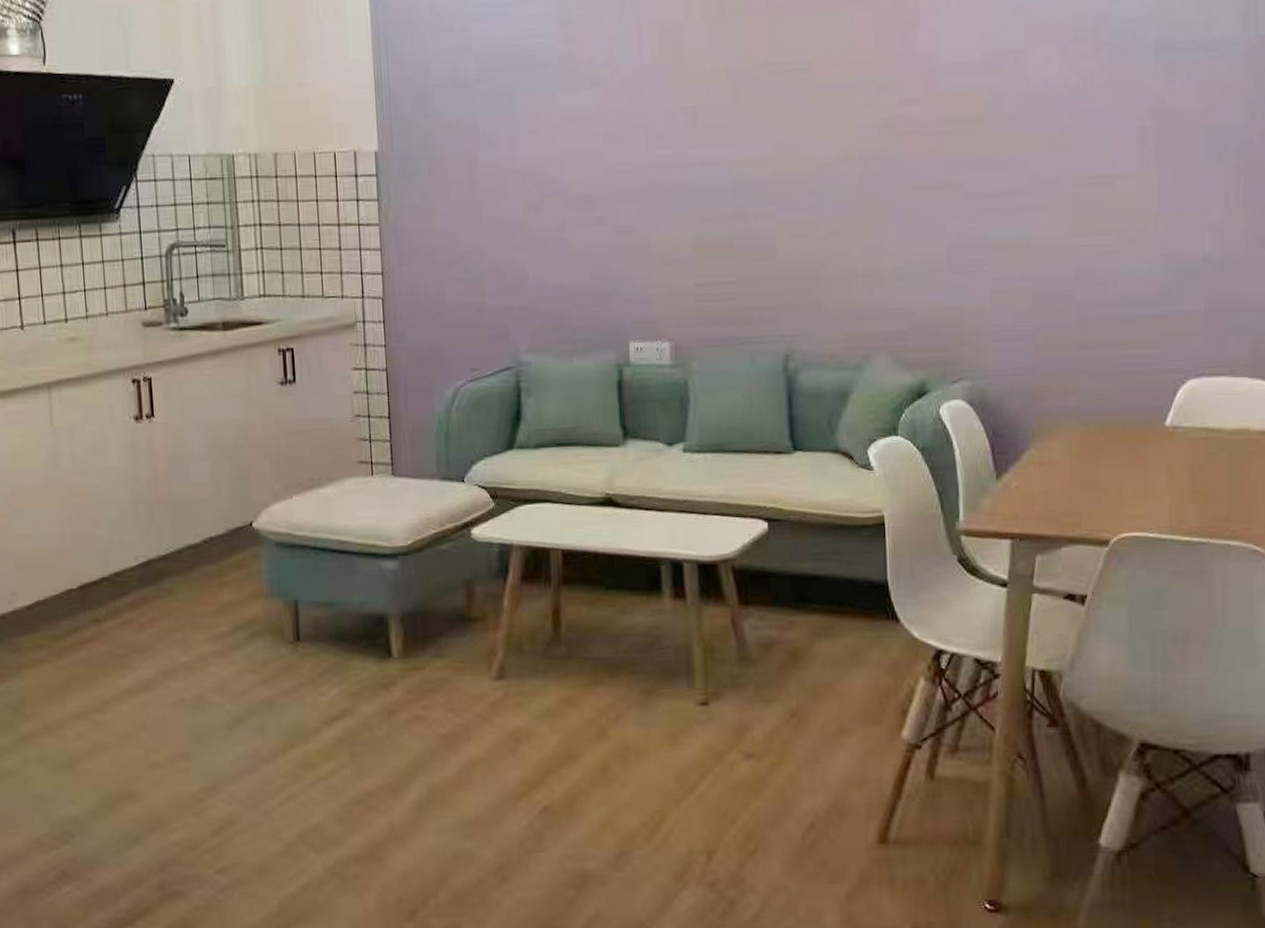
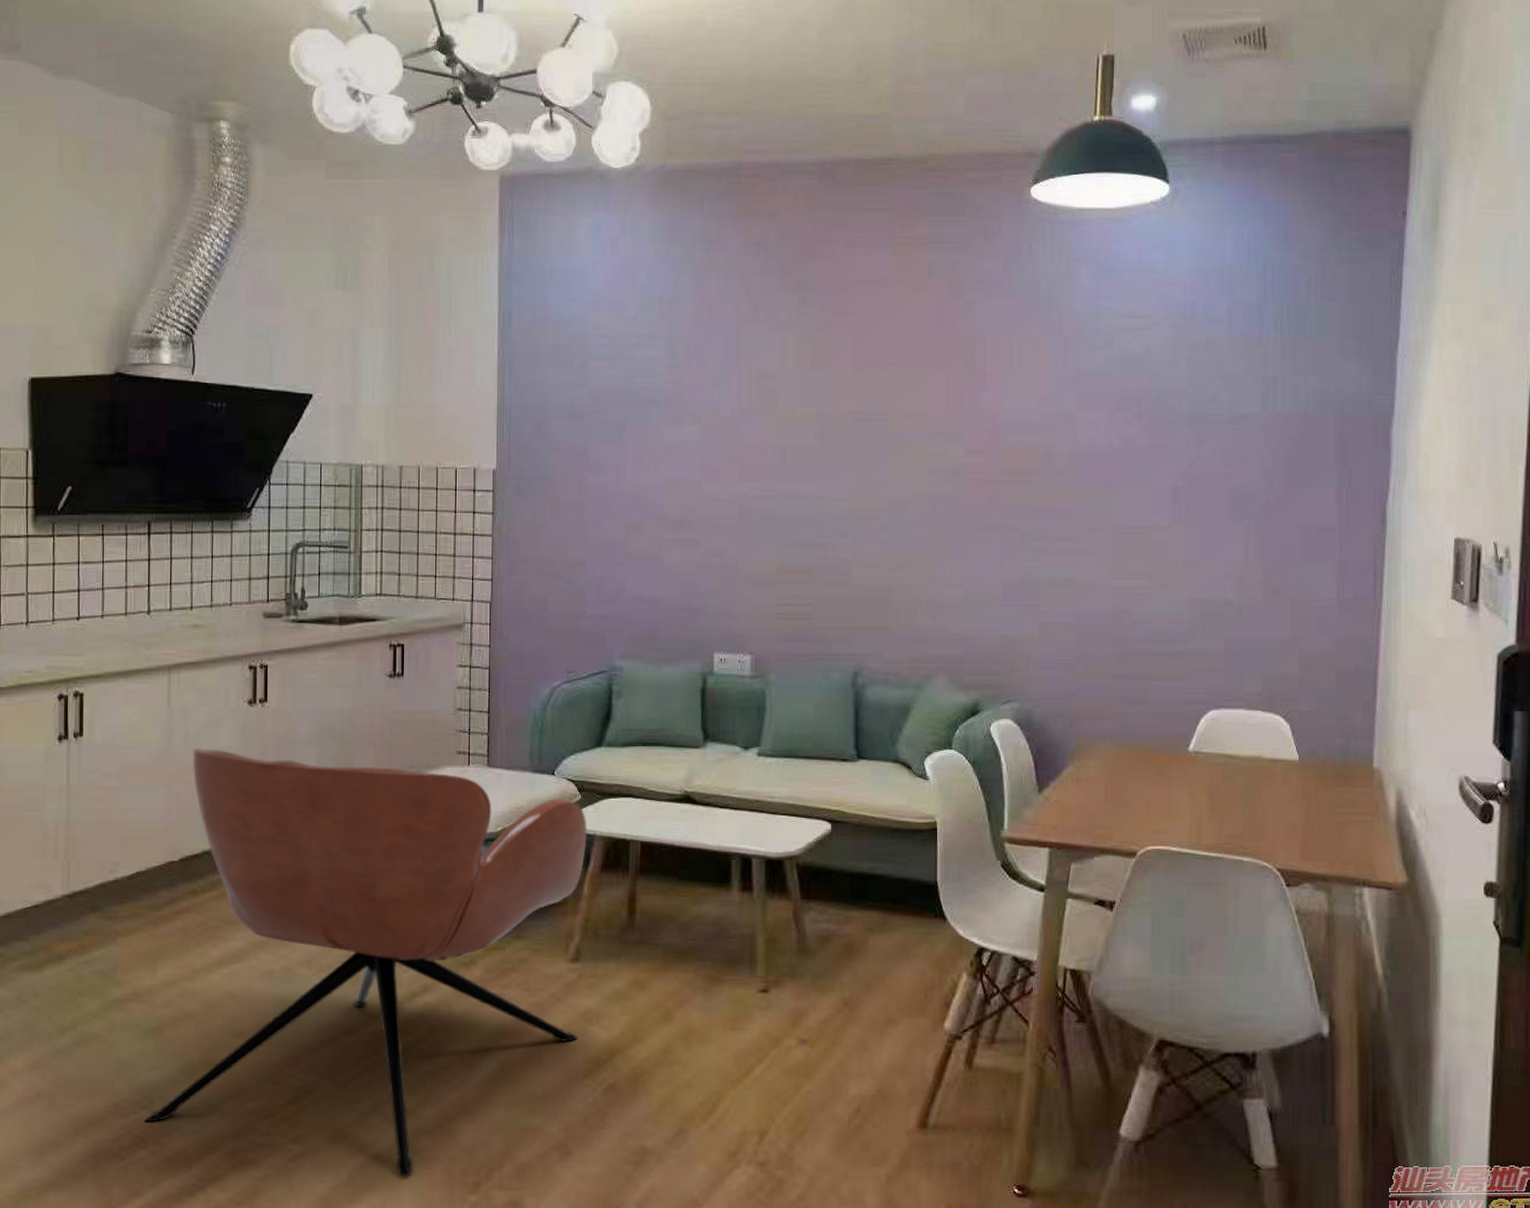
armchair: none [66,469,508,906] -> present [144,749,587,1177]

